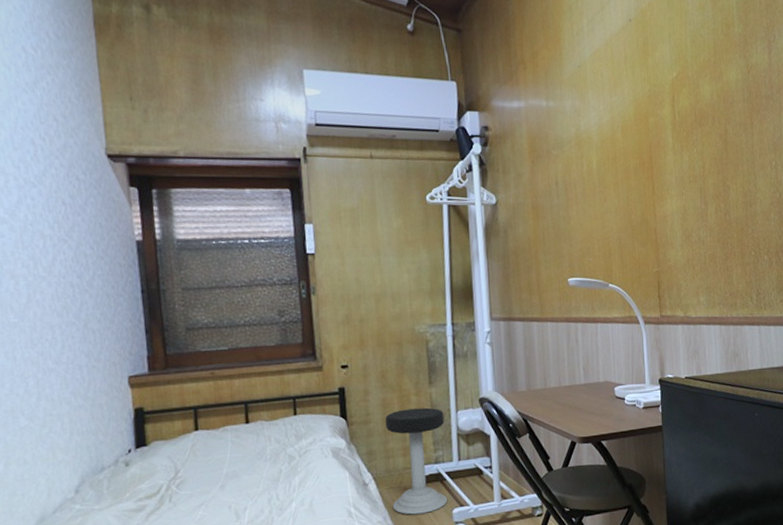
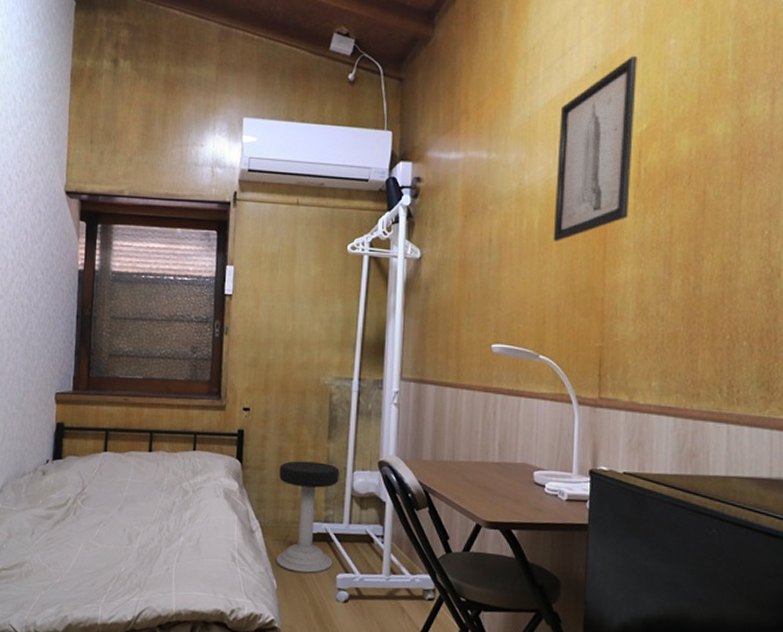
wall art: none [605,10,669,181] -> present [553,55,637,241]

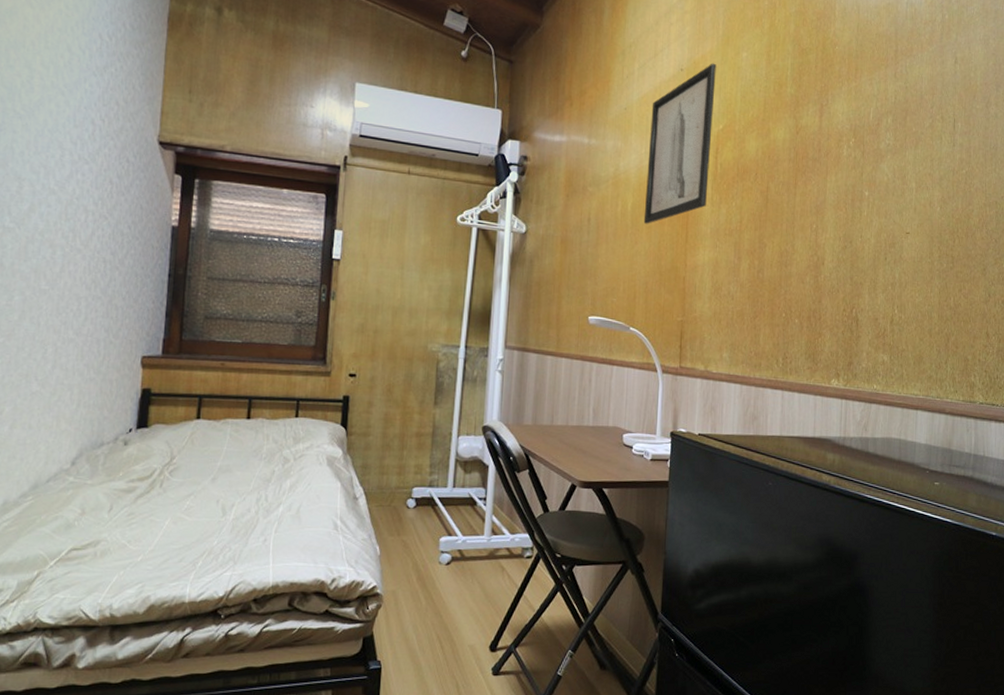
stool: present [275,461,340,573] -> none [379,426,445,537]

